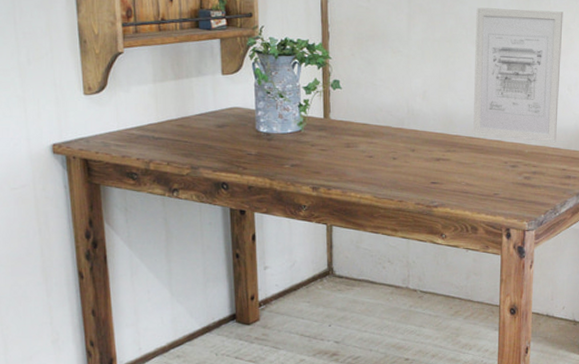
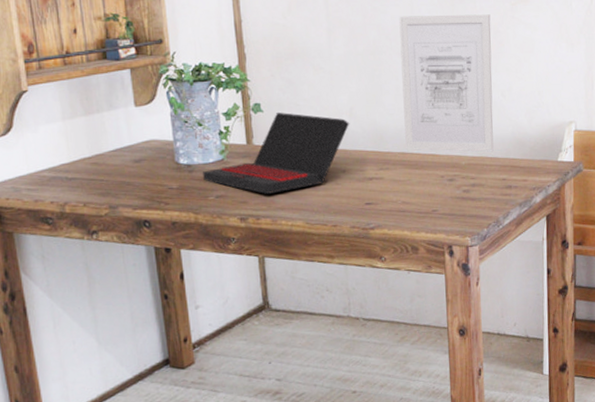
laptop: none [281,90,422,166] -> present [203,112,350,194]

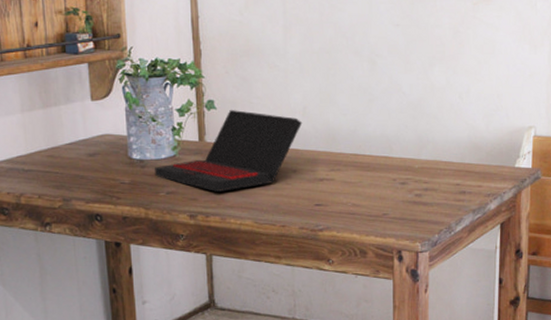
wall art: present [399,14,494,153] -> none [356,13,451,156]

